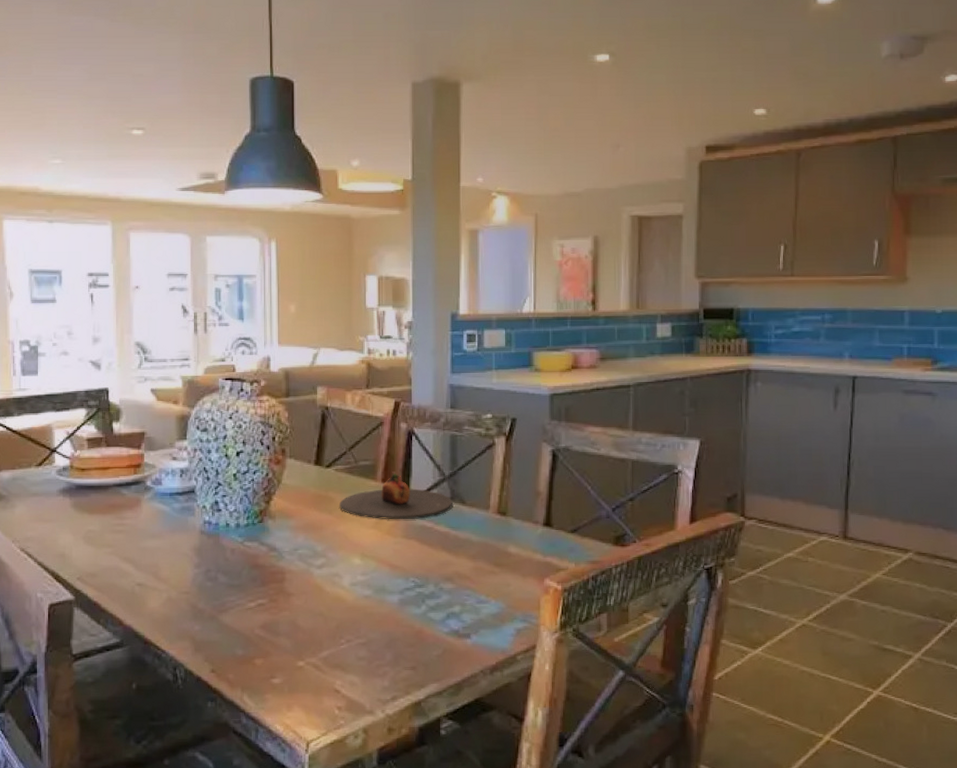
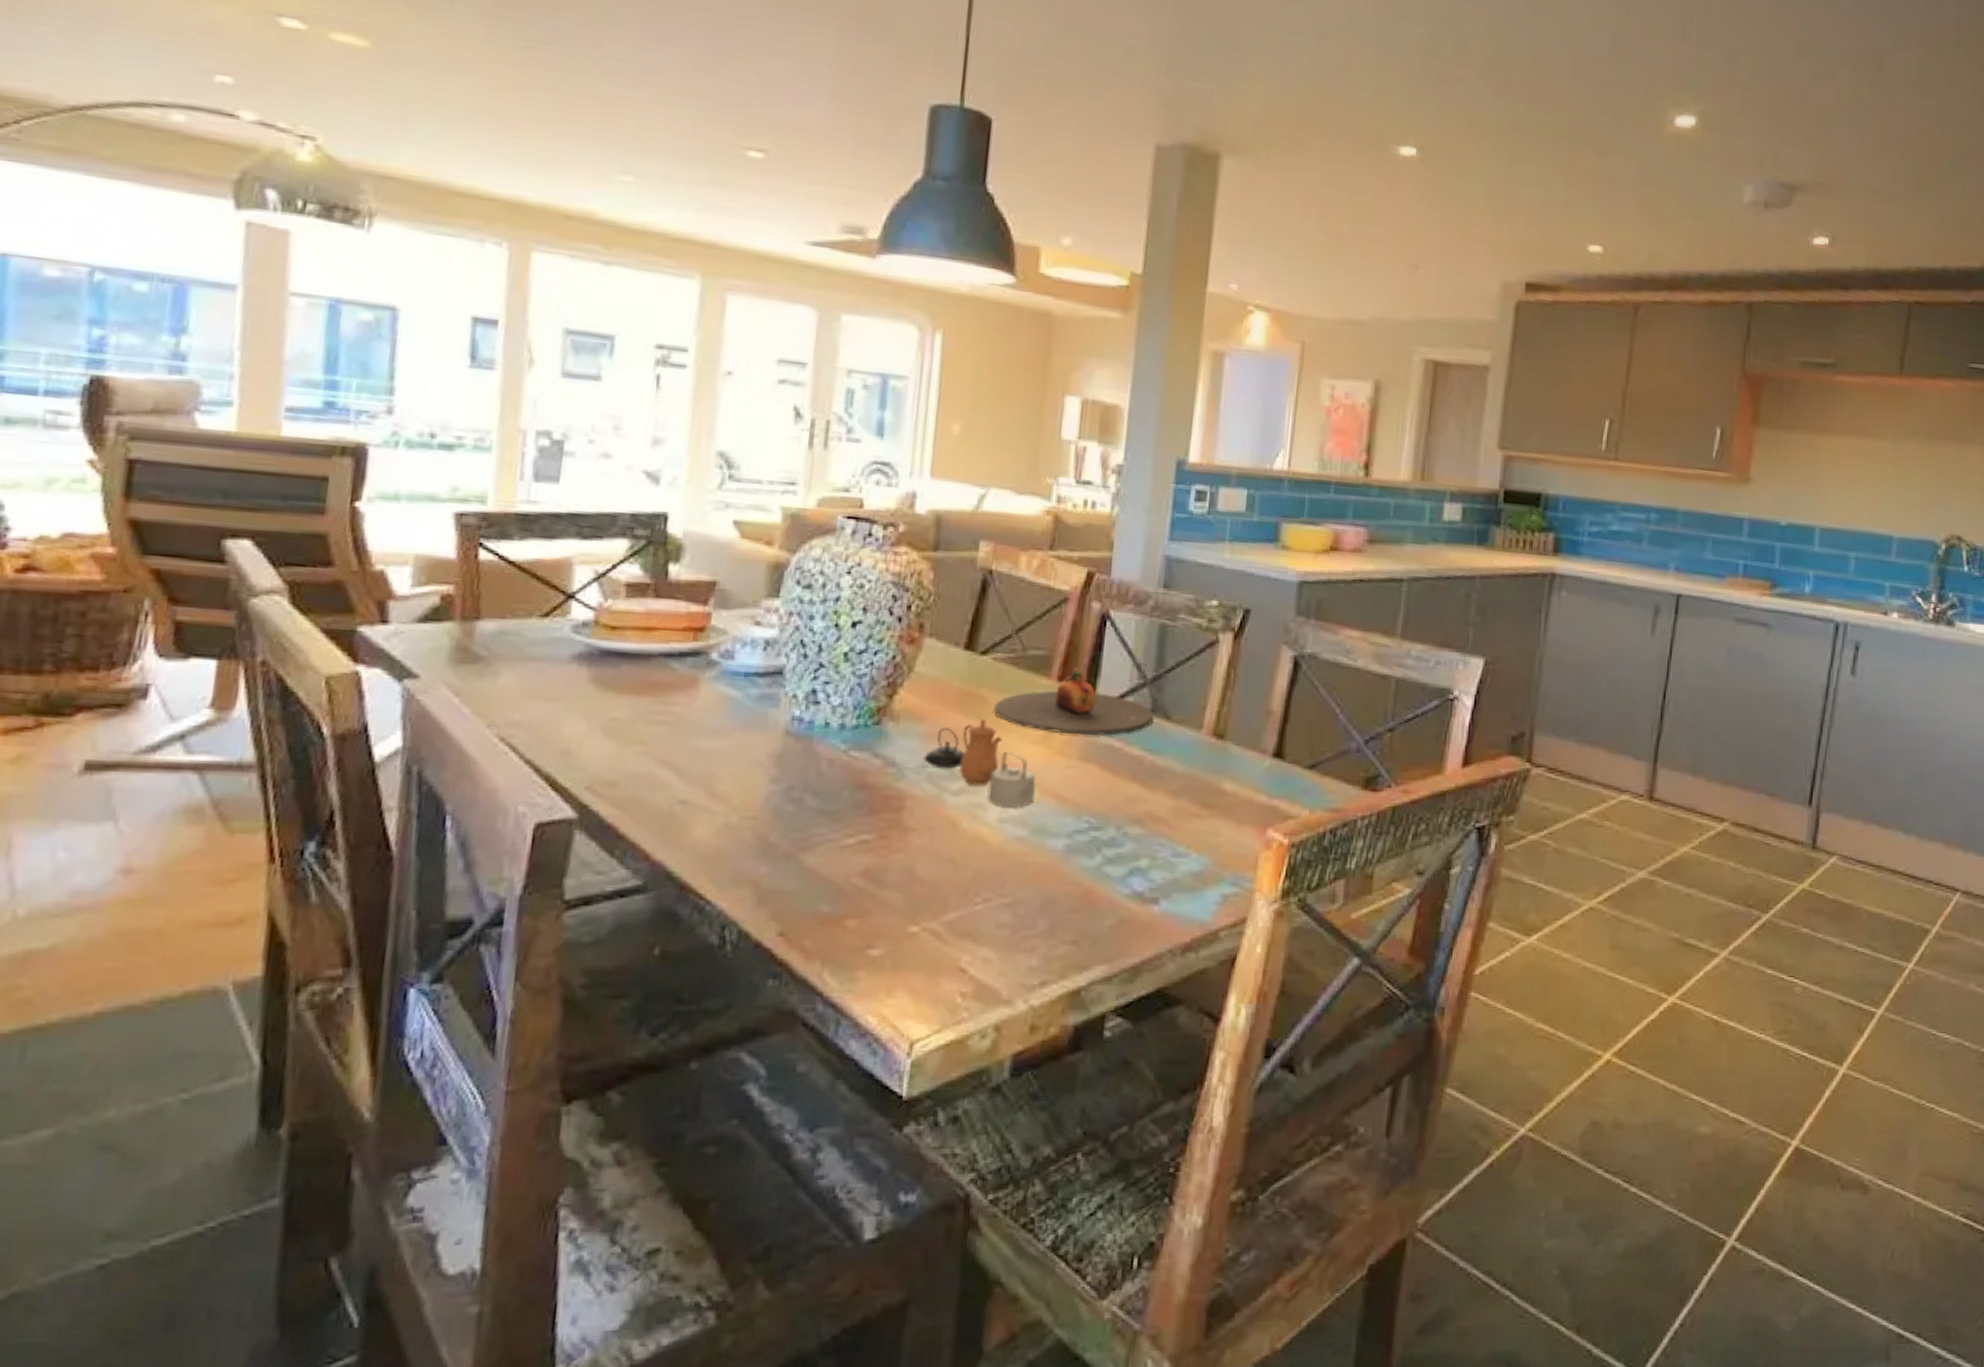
teapot: none [294,513,375,574] -> present [923,719,1036,807]

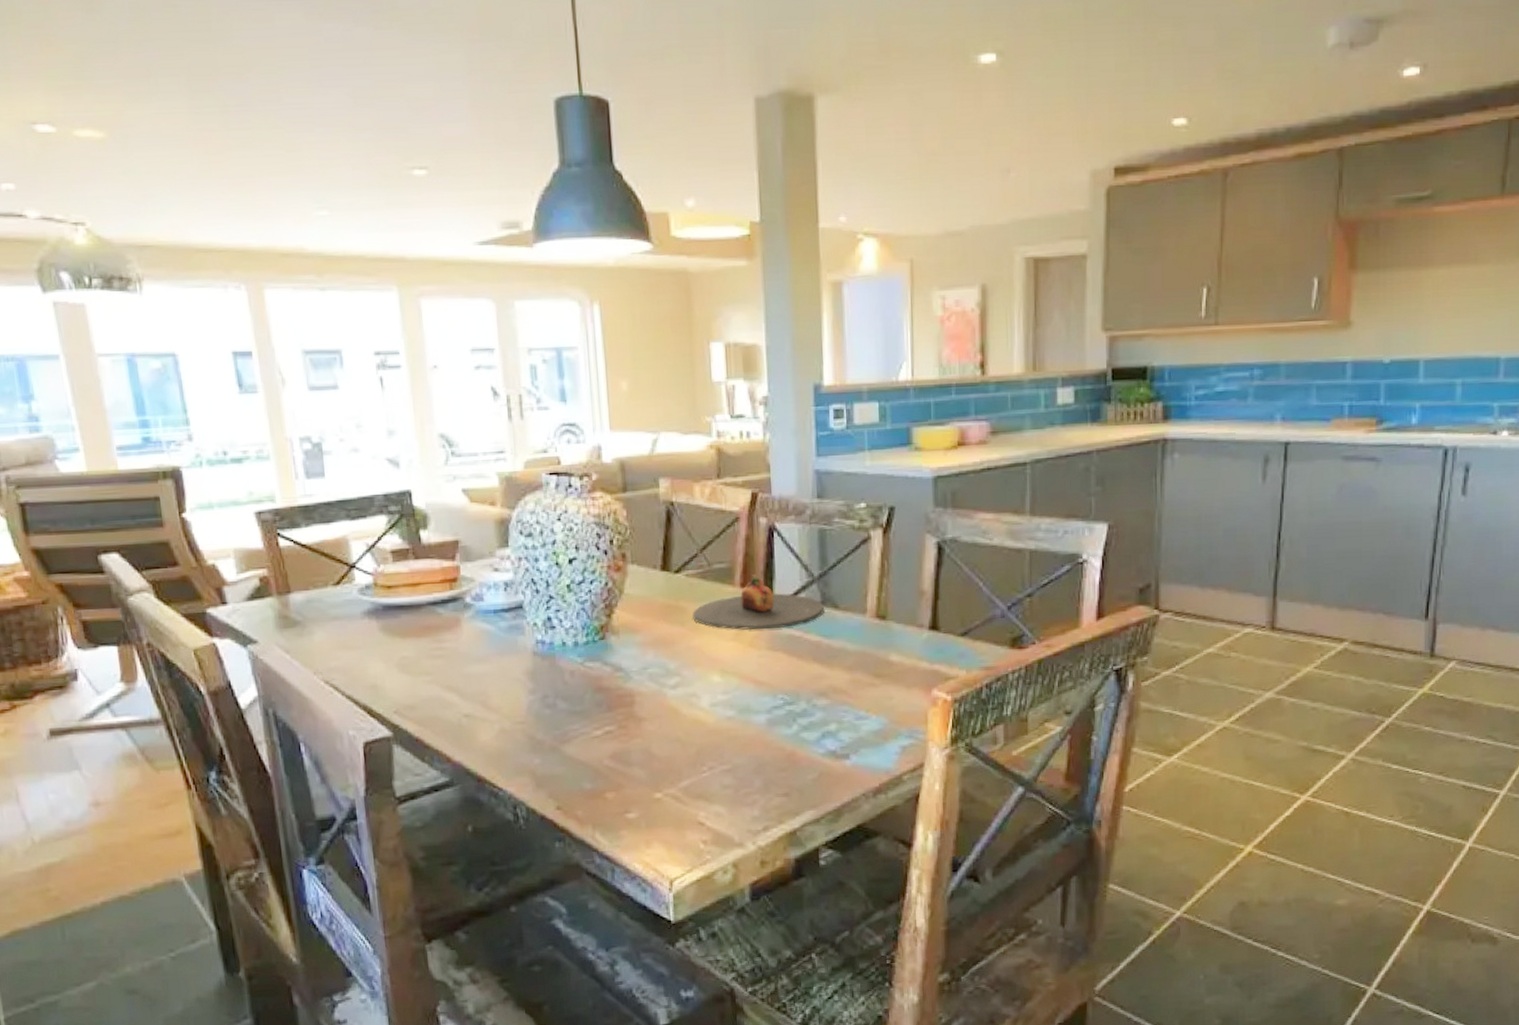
teapot: present [923,719,1036,807] -> none [643,625,737,693]

